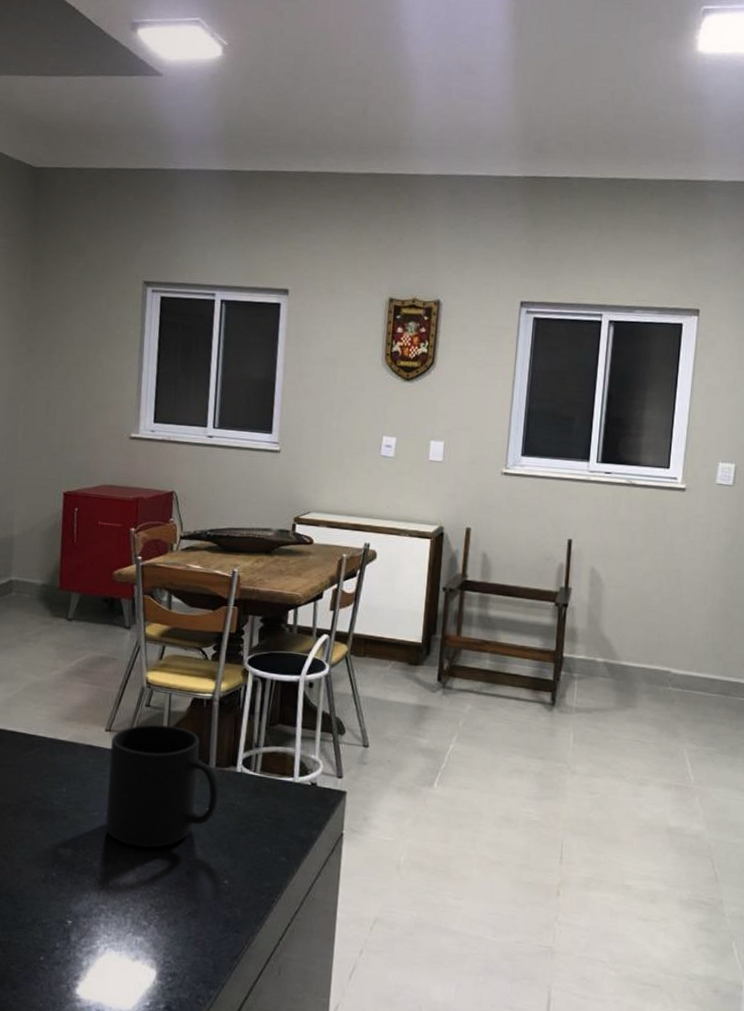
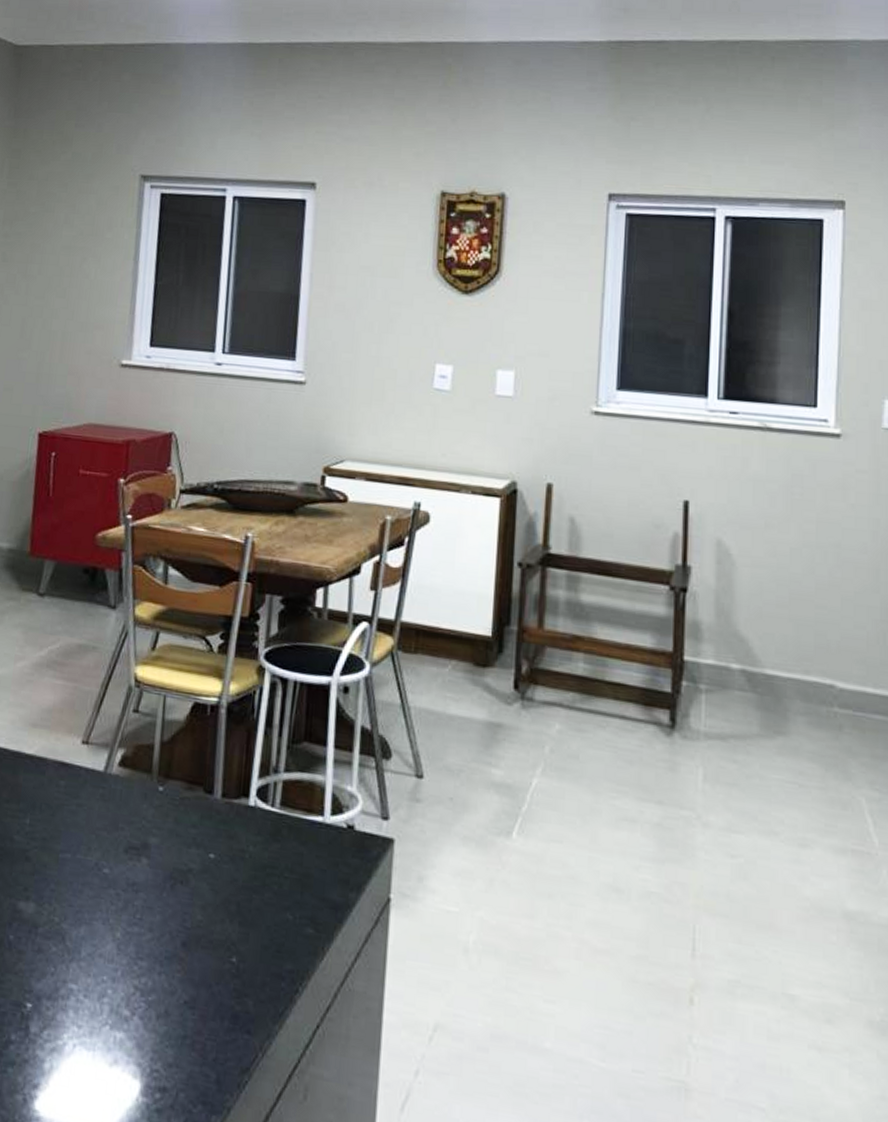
mug: present [105,724,219,848] -> none [79,736,226,907]

